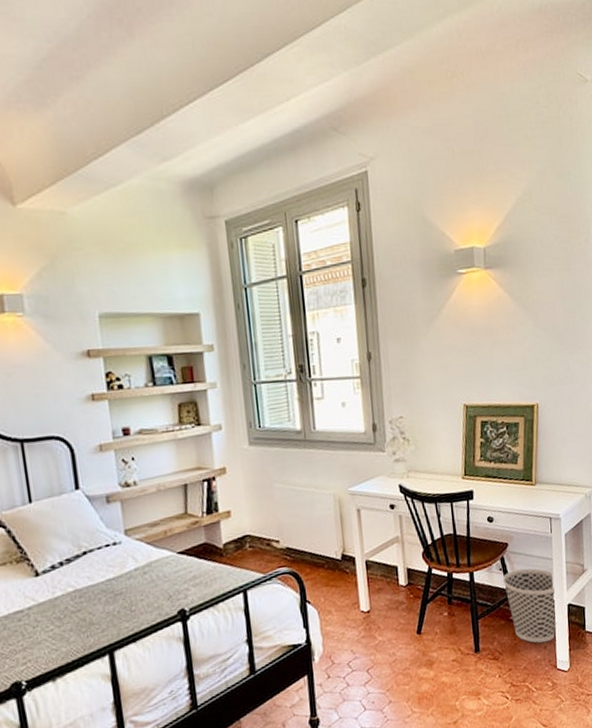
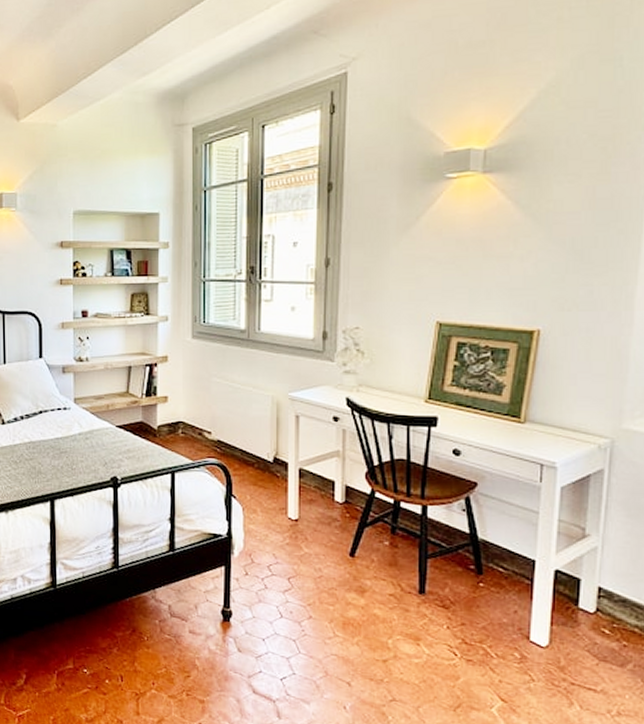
wastebasket: present [502,568,557,643] -> none [465,514,539,607]

